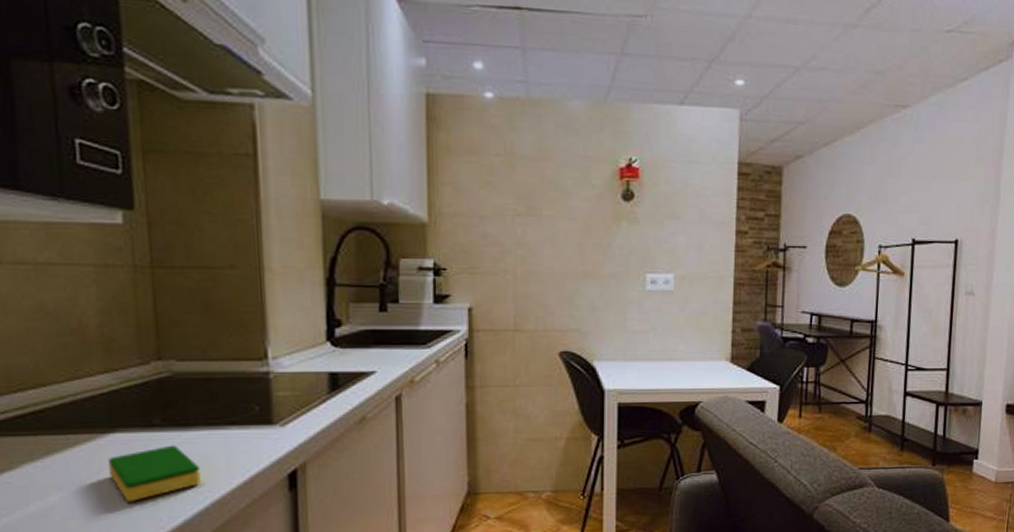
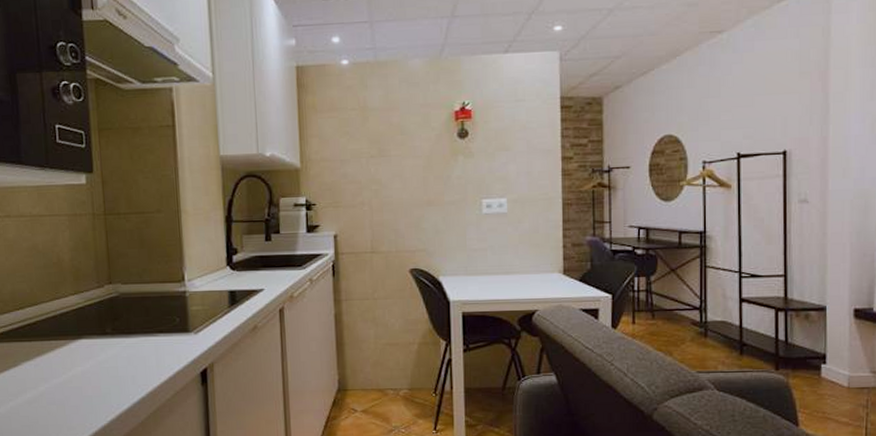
dish sponge: present [107,445,201,502] -> none [76,348,139,392]

